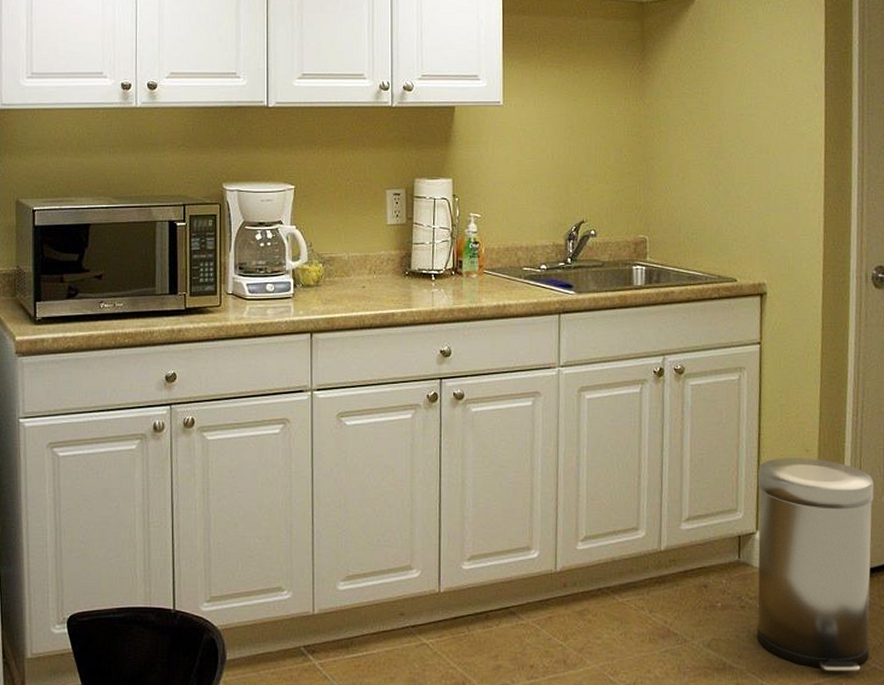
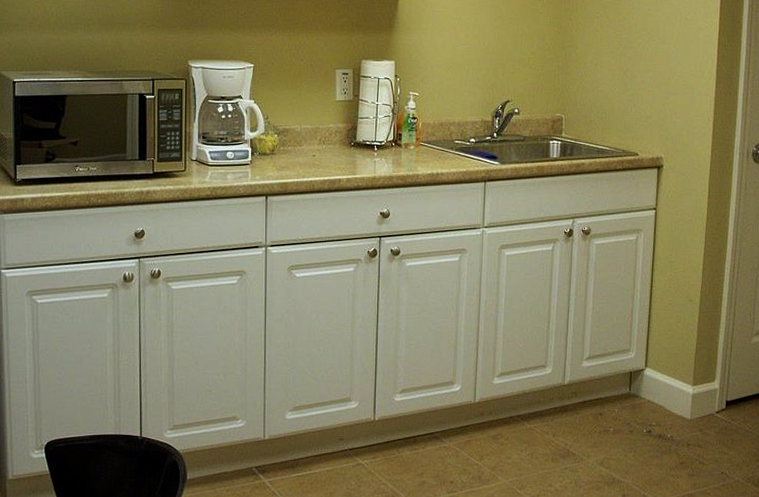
pedal bin: present [757,458,874,672] -> none [642,307,745,484]

